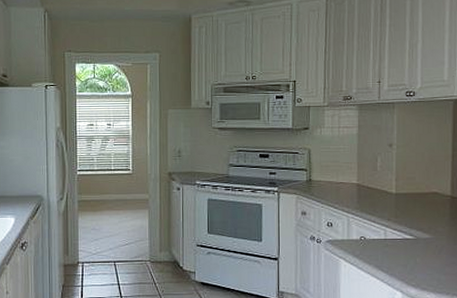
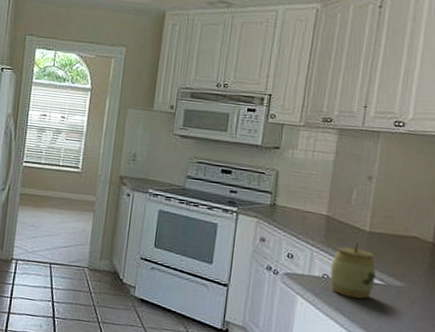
jar: none [366,204,406,254] -> present [330,242,376,299]

